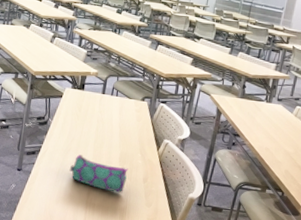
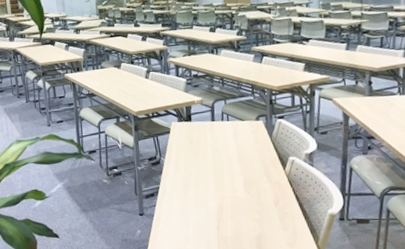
pencil case: present [69,155,129,194] -> none [192,188,256,222]

